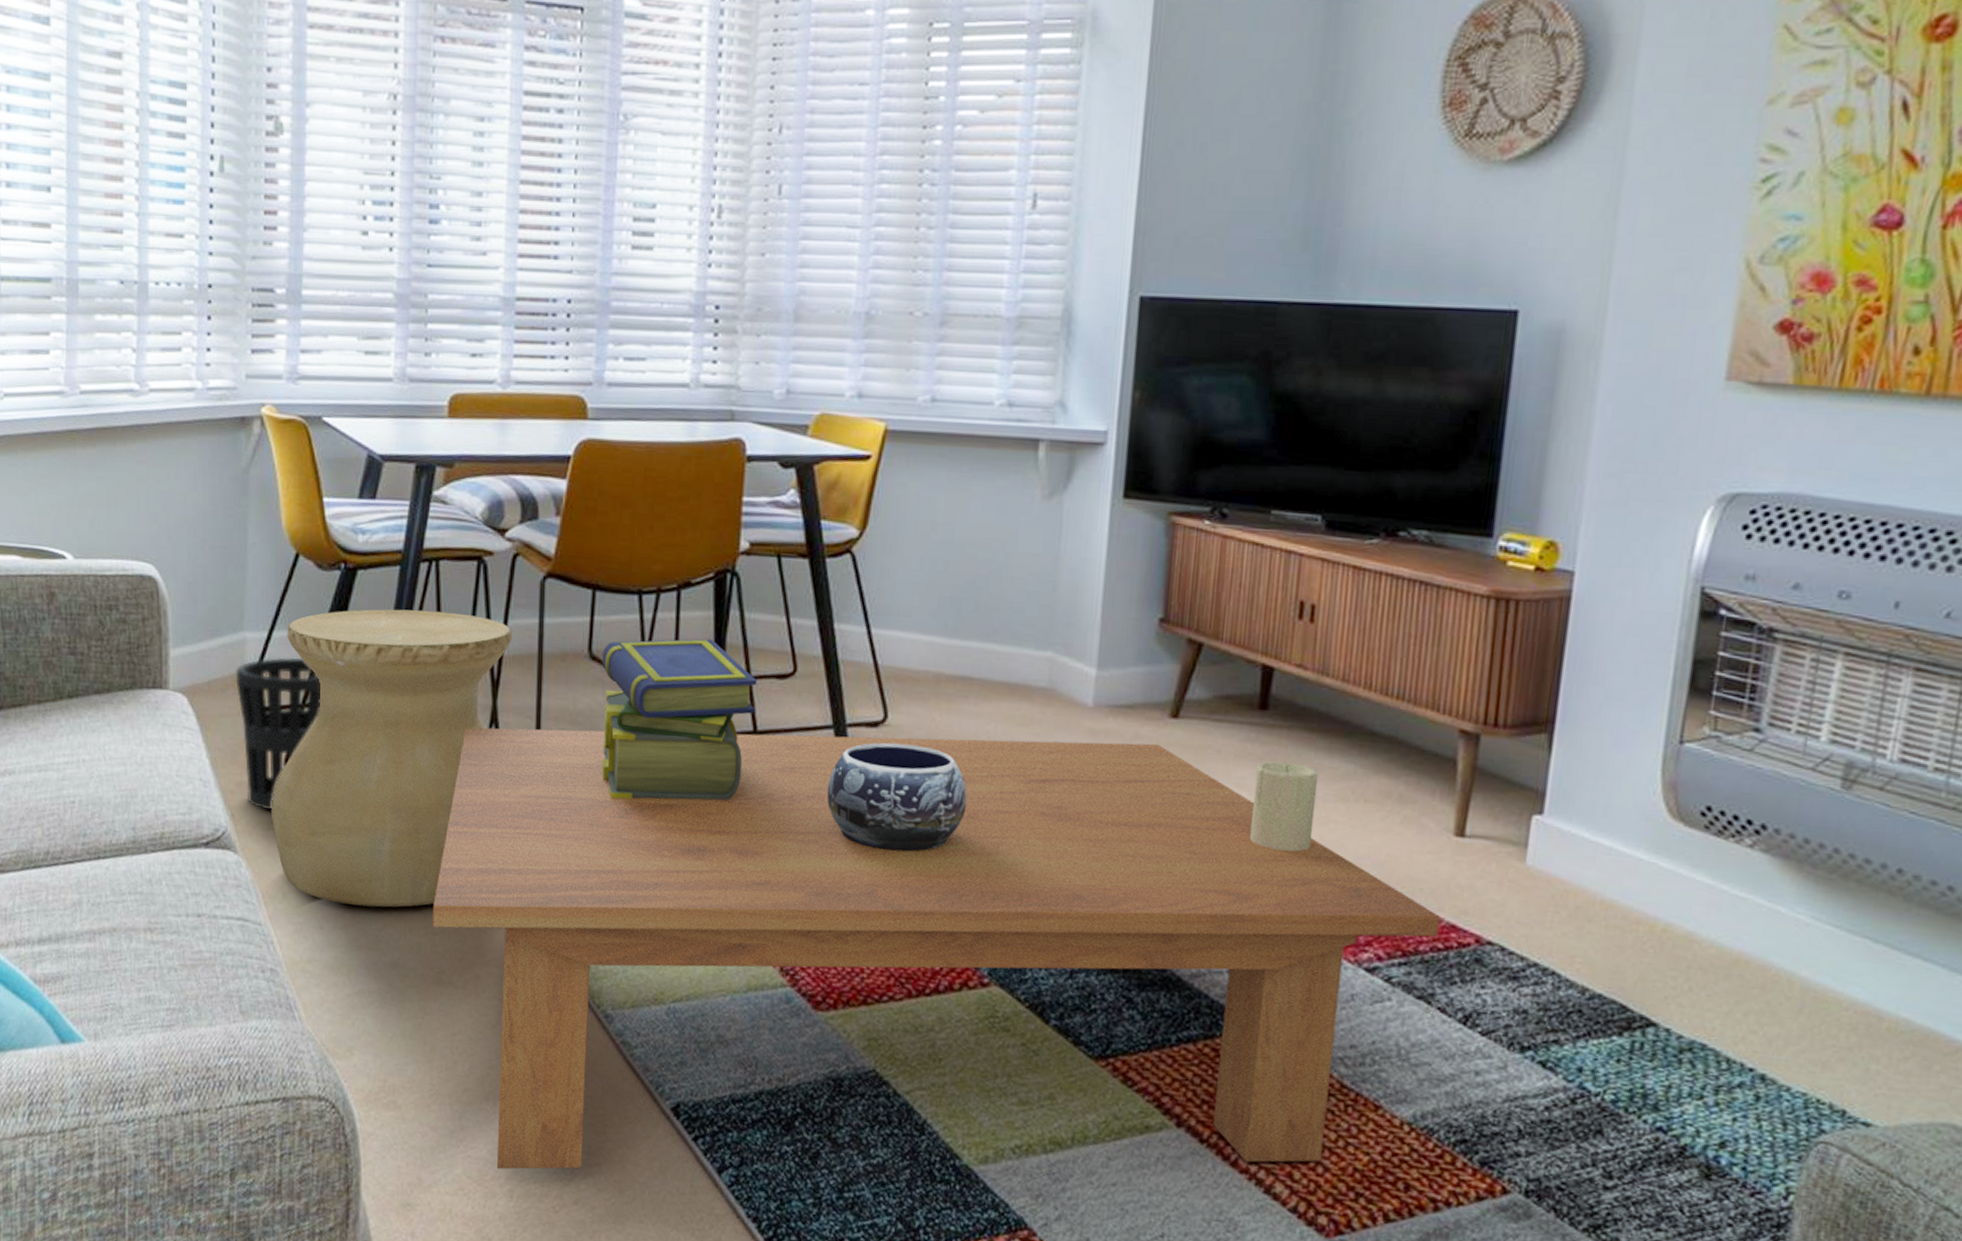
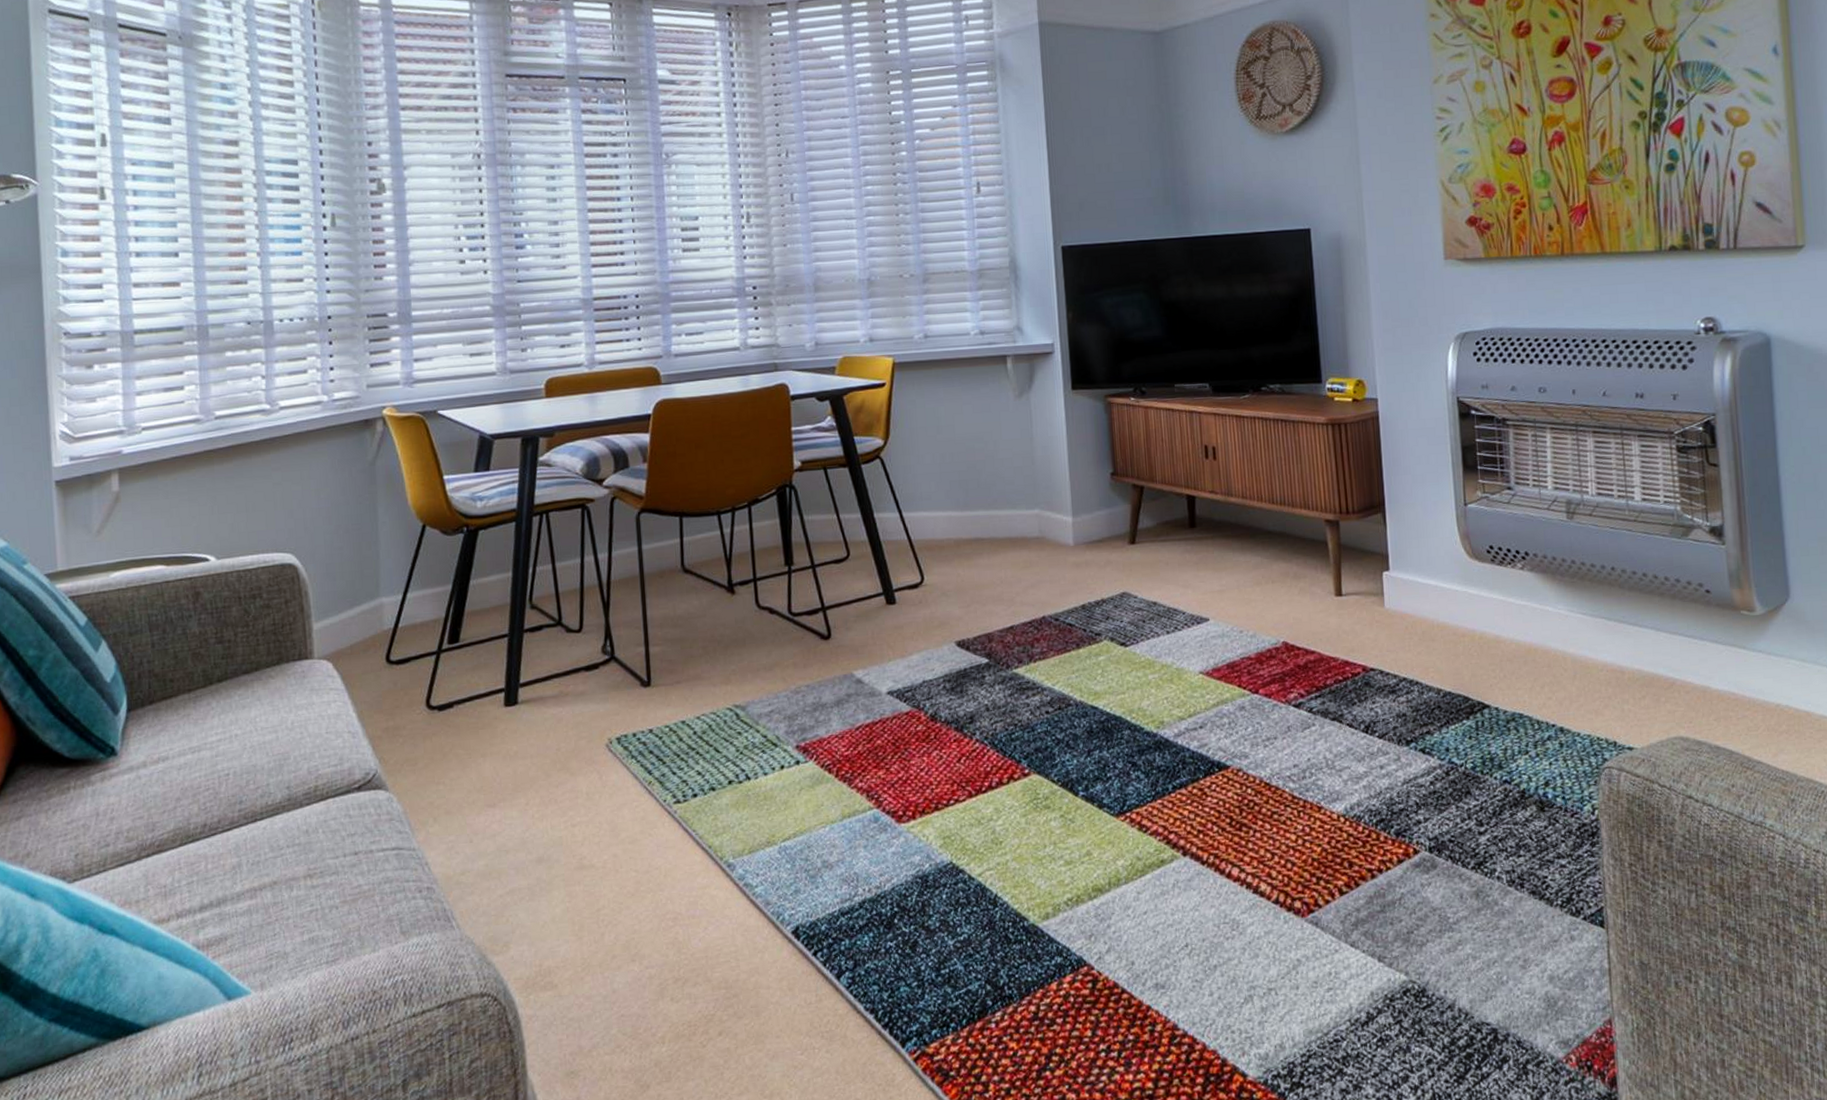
wastebasket: present [236,657,320,810] -> none [375,611,455,748]
side table: present [270,609,513,908] -> none [416,552,617,817]
coffee table: present [433,727,1440,1170] -> none [570,565,1338,1021]
stack of books: present [601,638,757,801] -> none [693,540,822,682]
decorative bowl: present [826,742,967,852] -> none [885,597,993,684]
candle: present [1249,761,1319,852] -> none [1194,563,1242,629]

